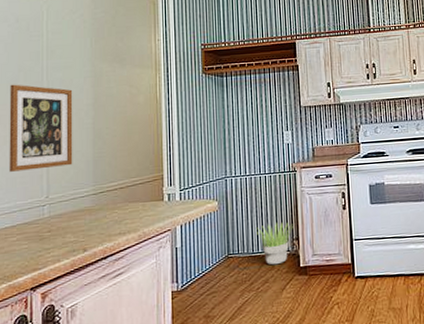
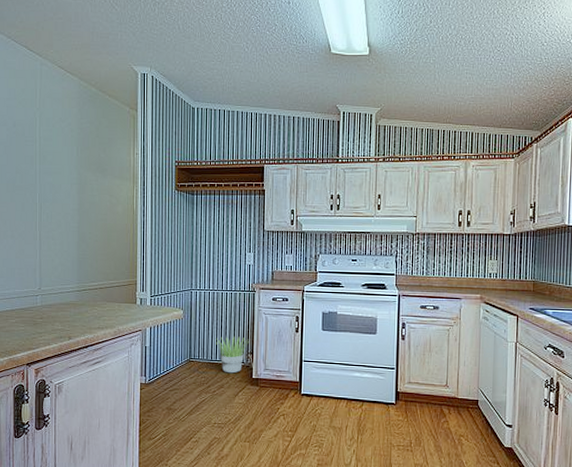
wall art: present [8,84,73,172] -> none [8,184,61,264]

